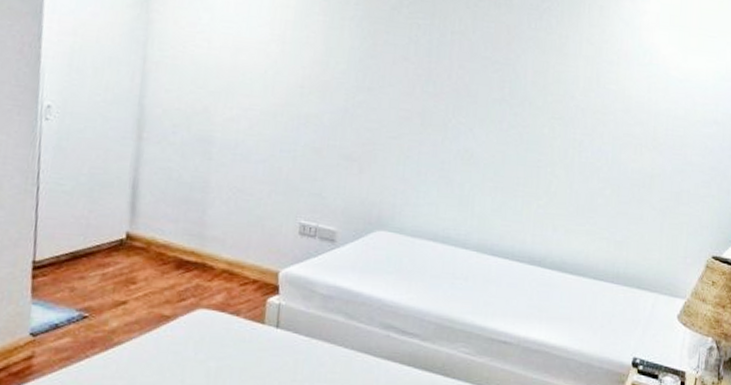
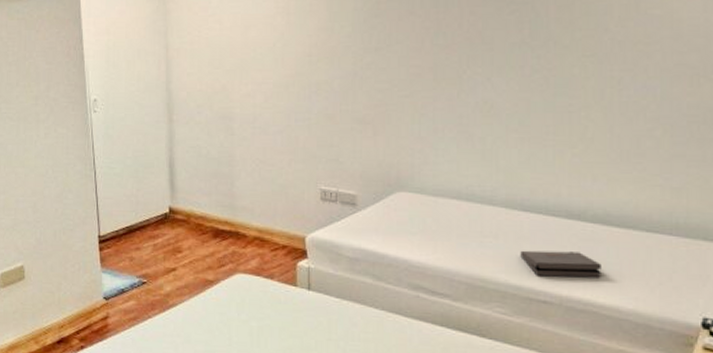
pizza box: none [486,292,555,321] -> present [520,250,601,278]

